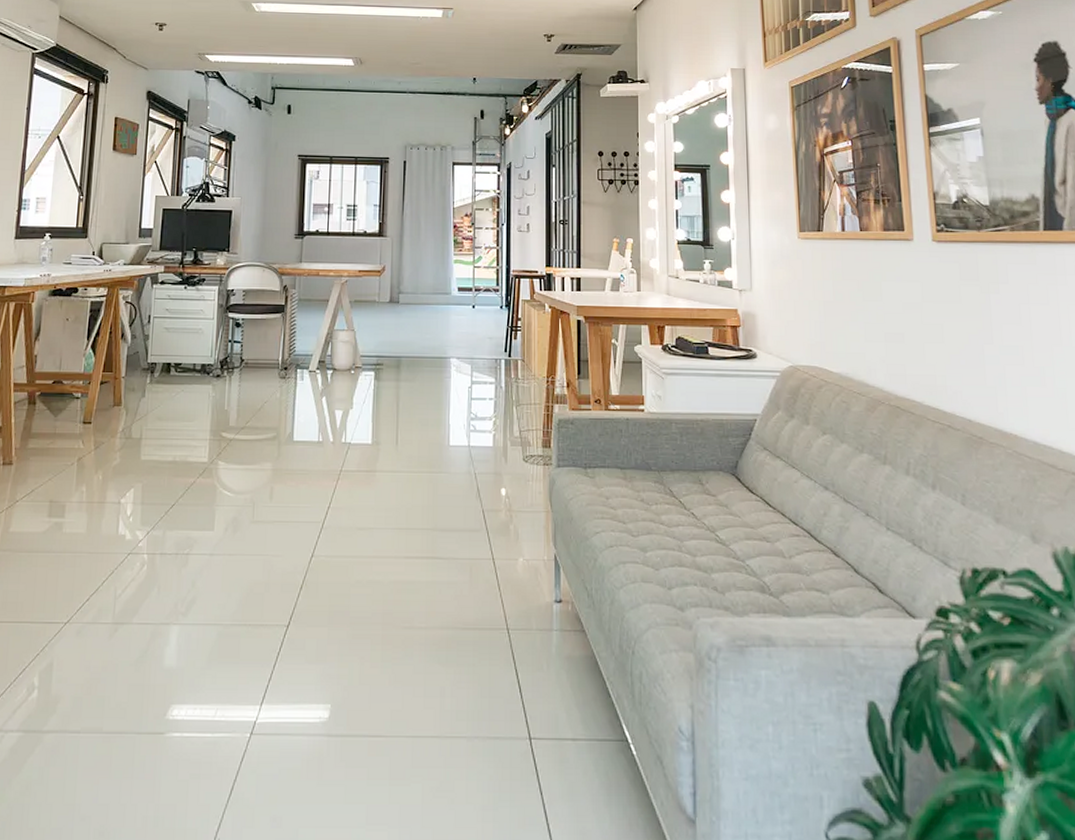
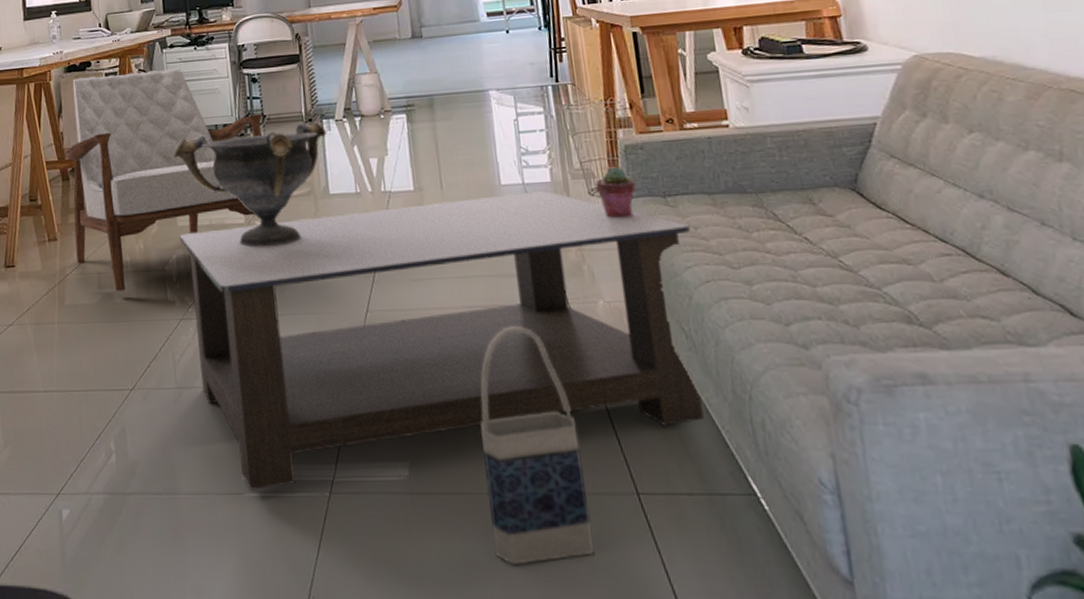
armchair: none [30,303,242,521] -> present [64,68,264,291]
coffee table: none [140,454,603,730] -> present [179,191,704,490]
decorative bowl: none [147,370,300,487] -> present [173,122,327,247]
bag: none [397,578,488,806] -> present [480,326,595,565]
potted succulent: none [530,438,563,485] -> present [595,166,636,219]

